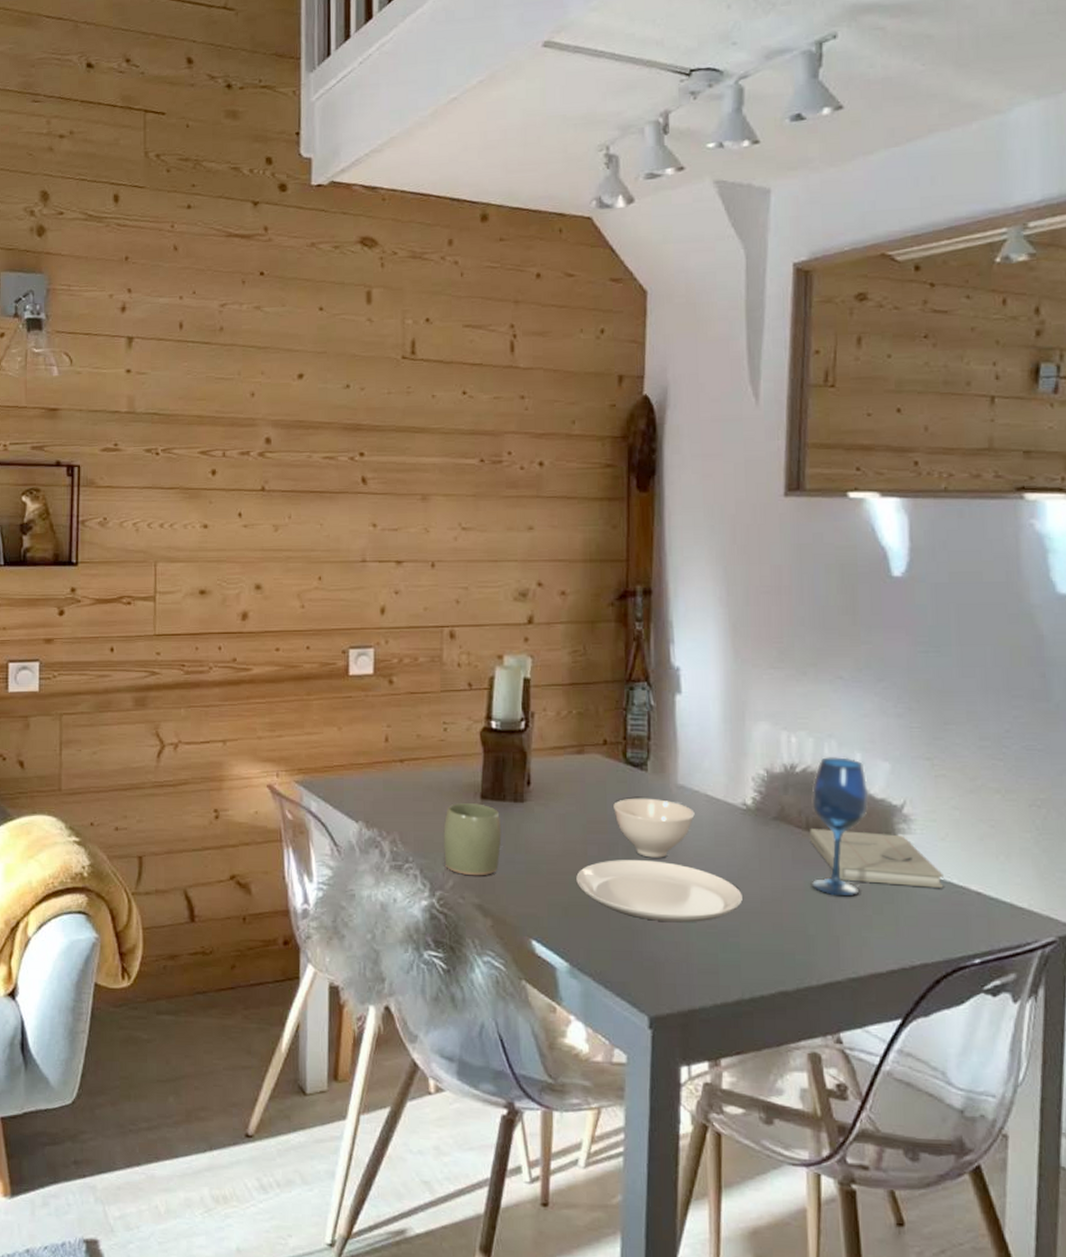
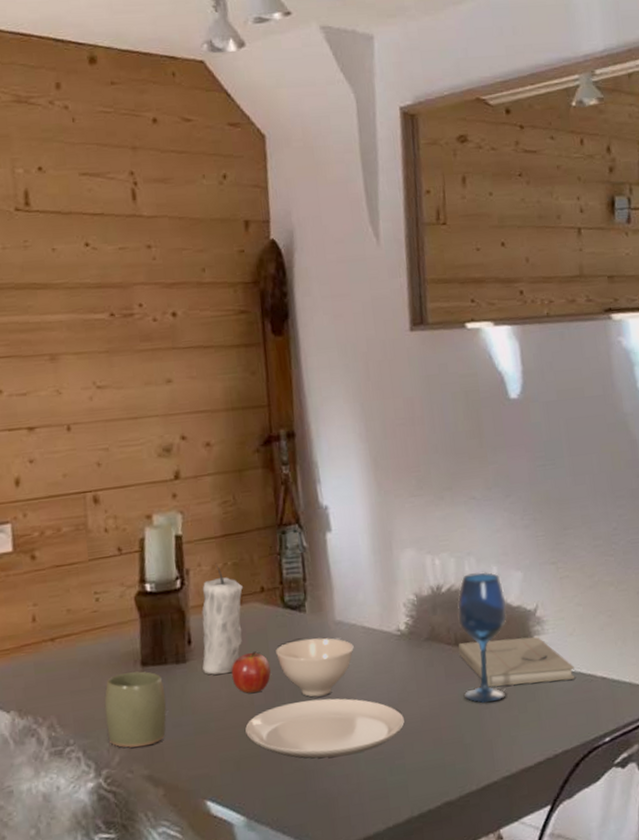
candle: none [539,710,587,819] -> present [202,563,244,675]
fruit: none [567,801,606,844] -> present [231,650,271,694]

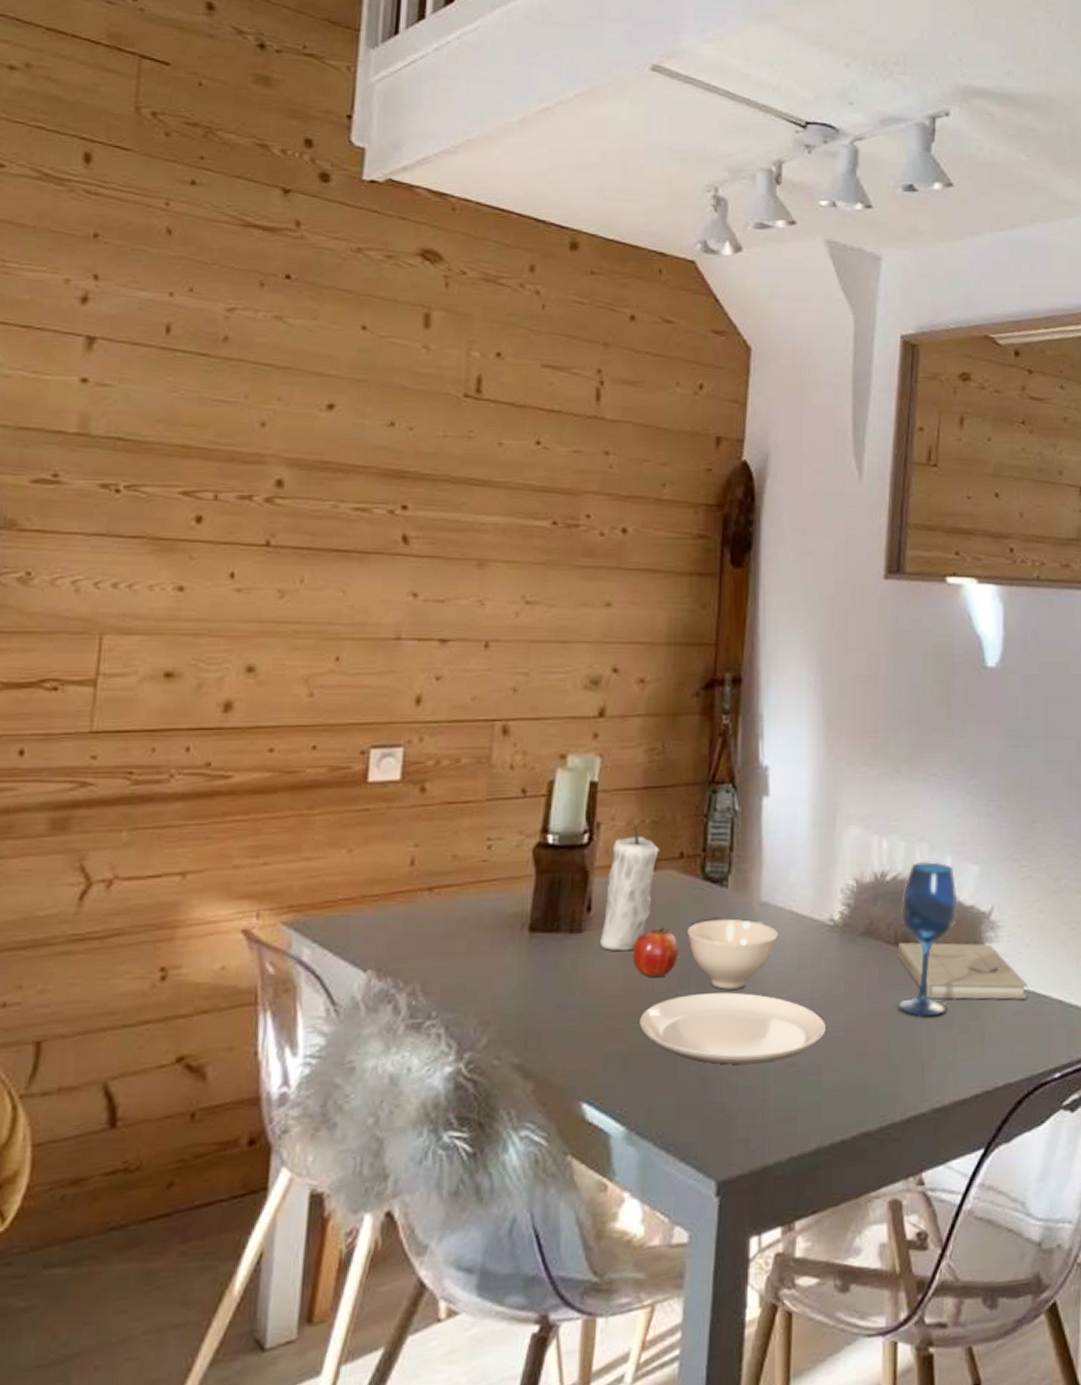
mug: present [104,671,167,748] -> none [477,937,553,1030]

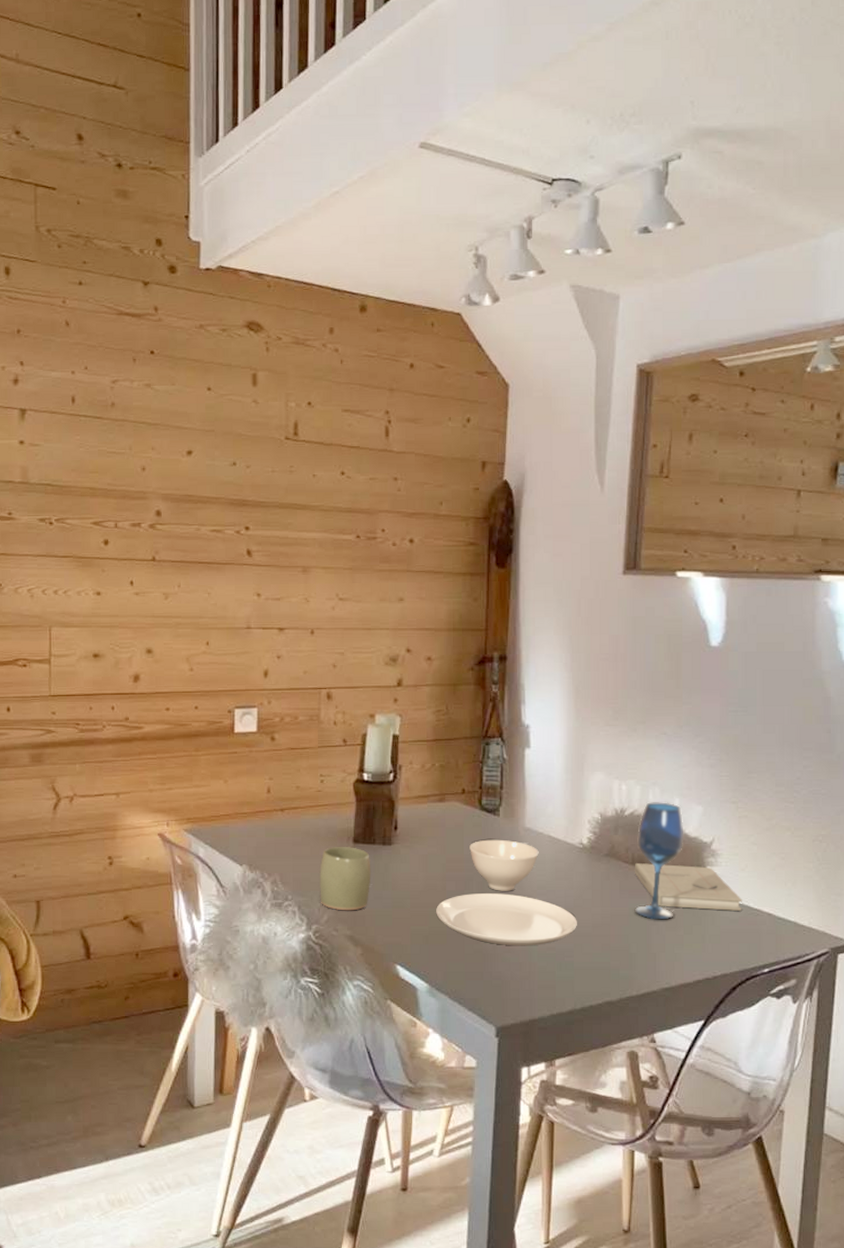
mug: none [477,937,553,1030] -> present [318,847,371,911]
candle: present [600,819,661,951] -> none [405,763,447,859]
fruit: present [632,926,678,978] -> none [429,843,463,880]

